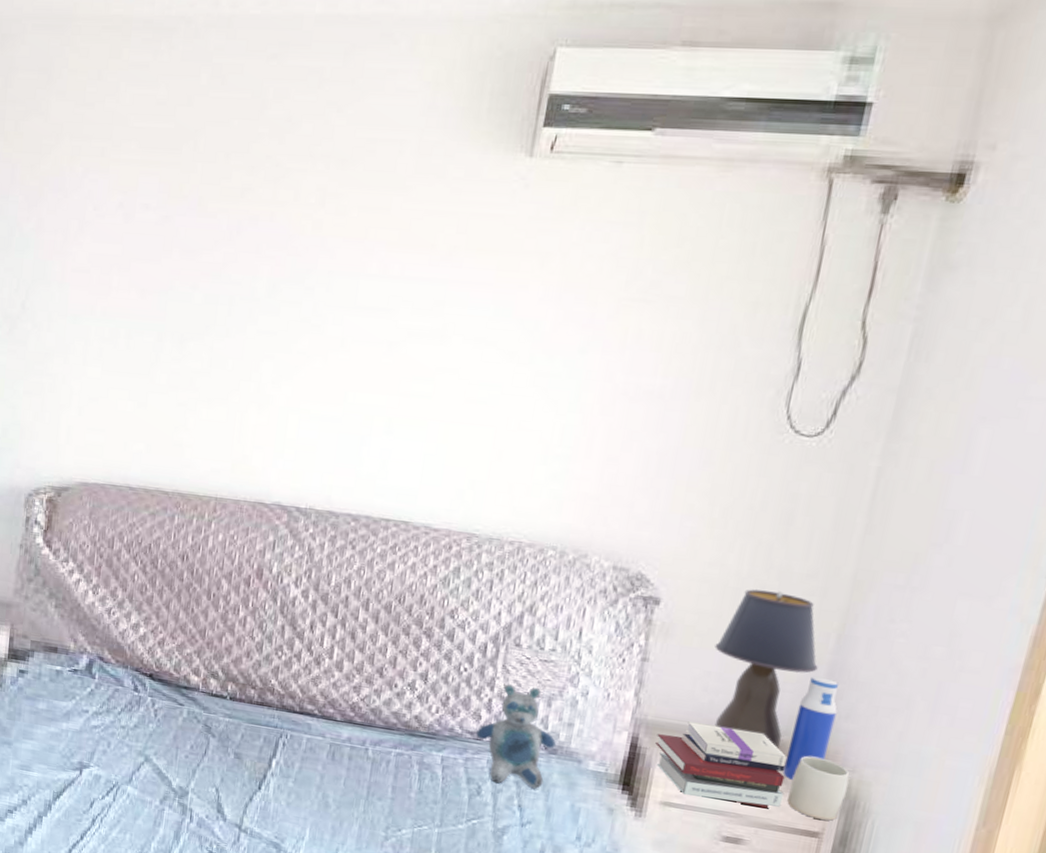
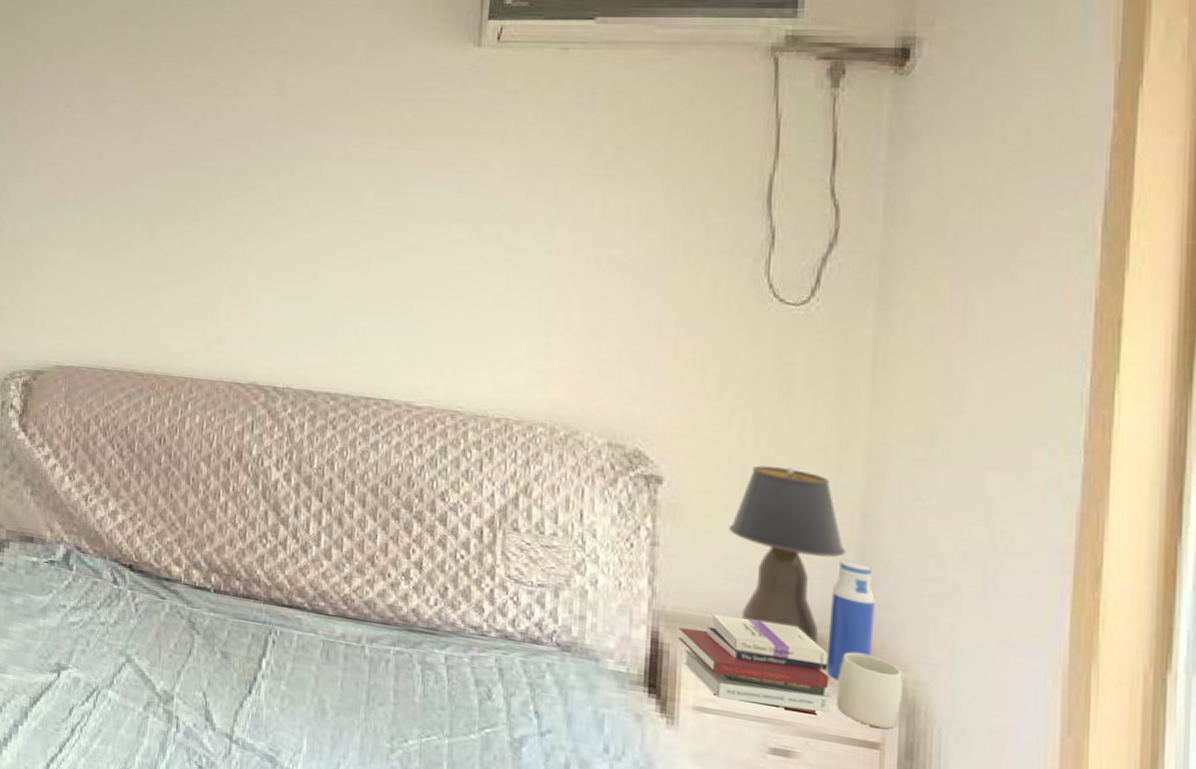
polar bear: present [476,684,556,789] -> none [480,572,568,692]

